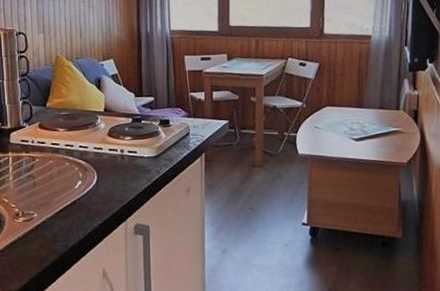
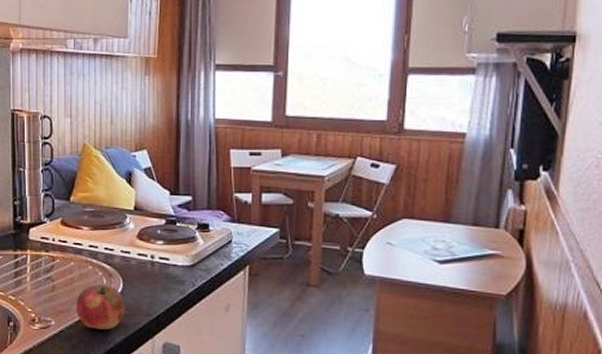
fruit: none [55,178,100,218] -> present [75,284,125,330]

